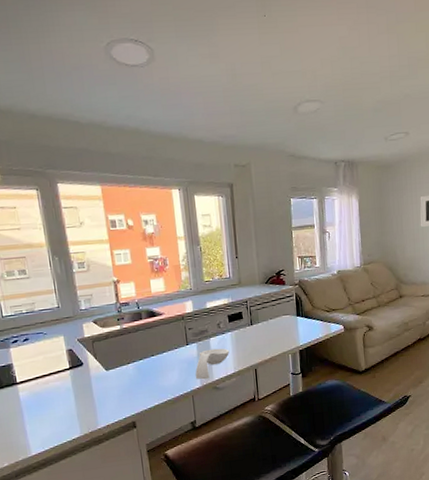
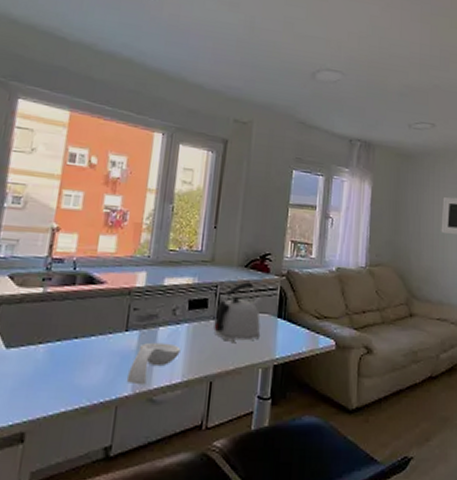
kettle: none [249,294,285,340] -> present [213,282,264,342]

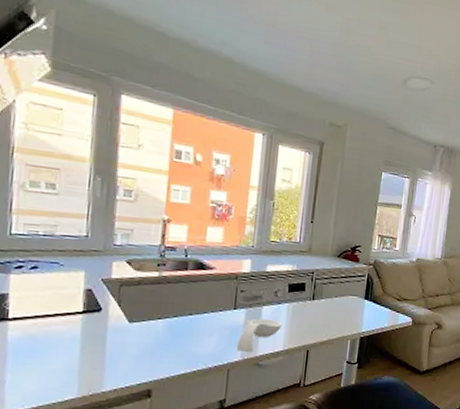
kettle: present [213,282,264,342] -> none [310,269,353,319]

